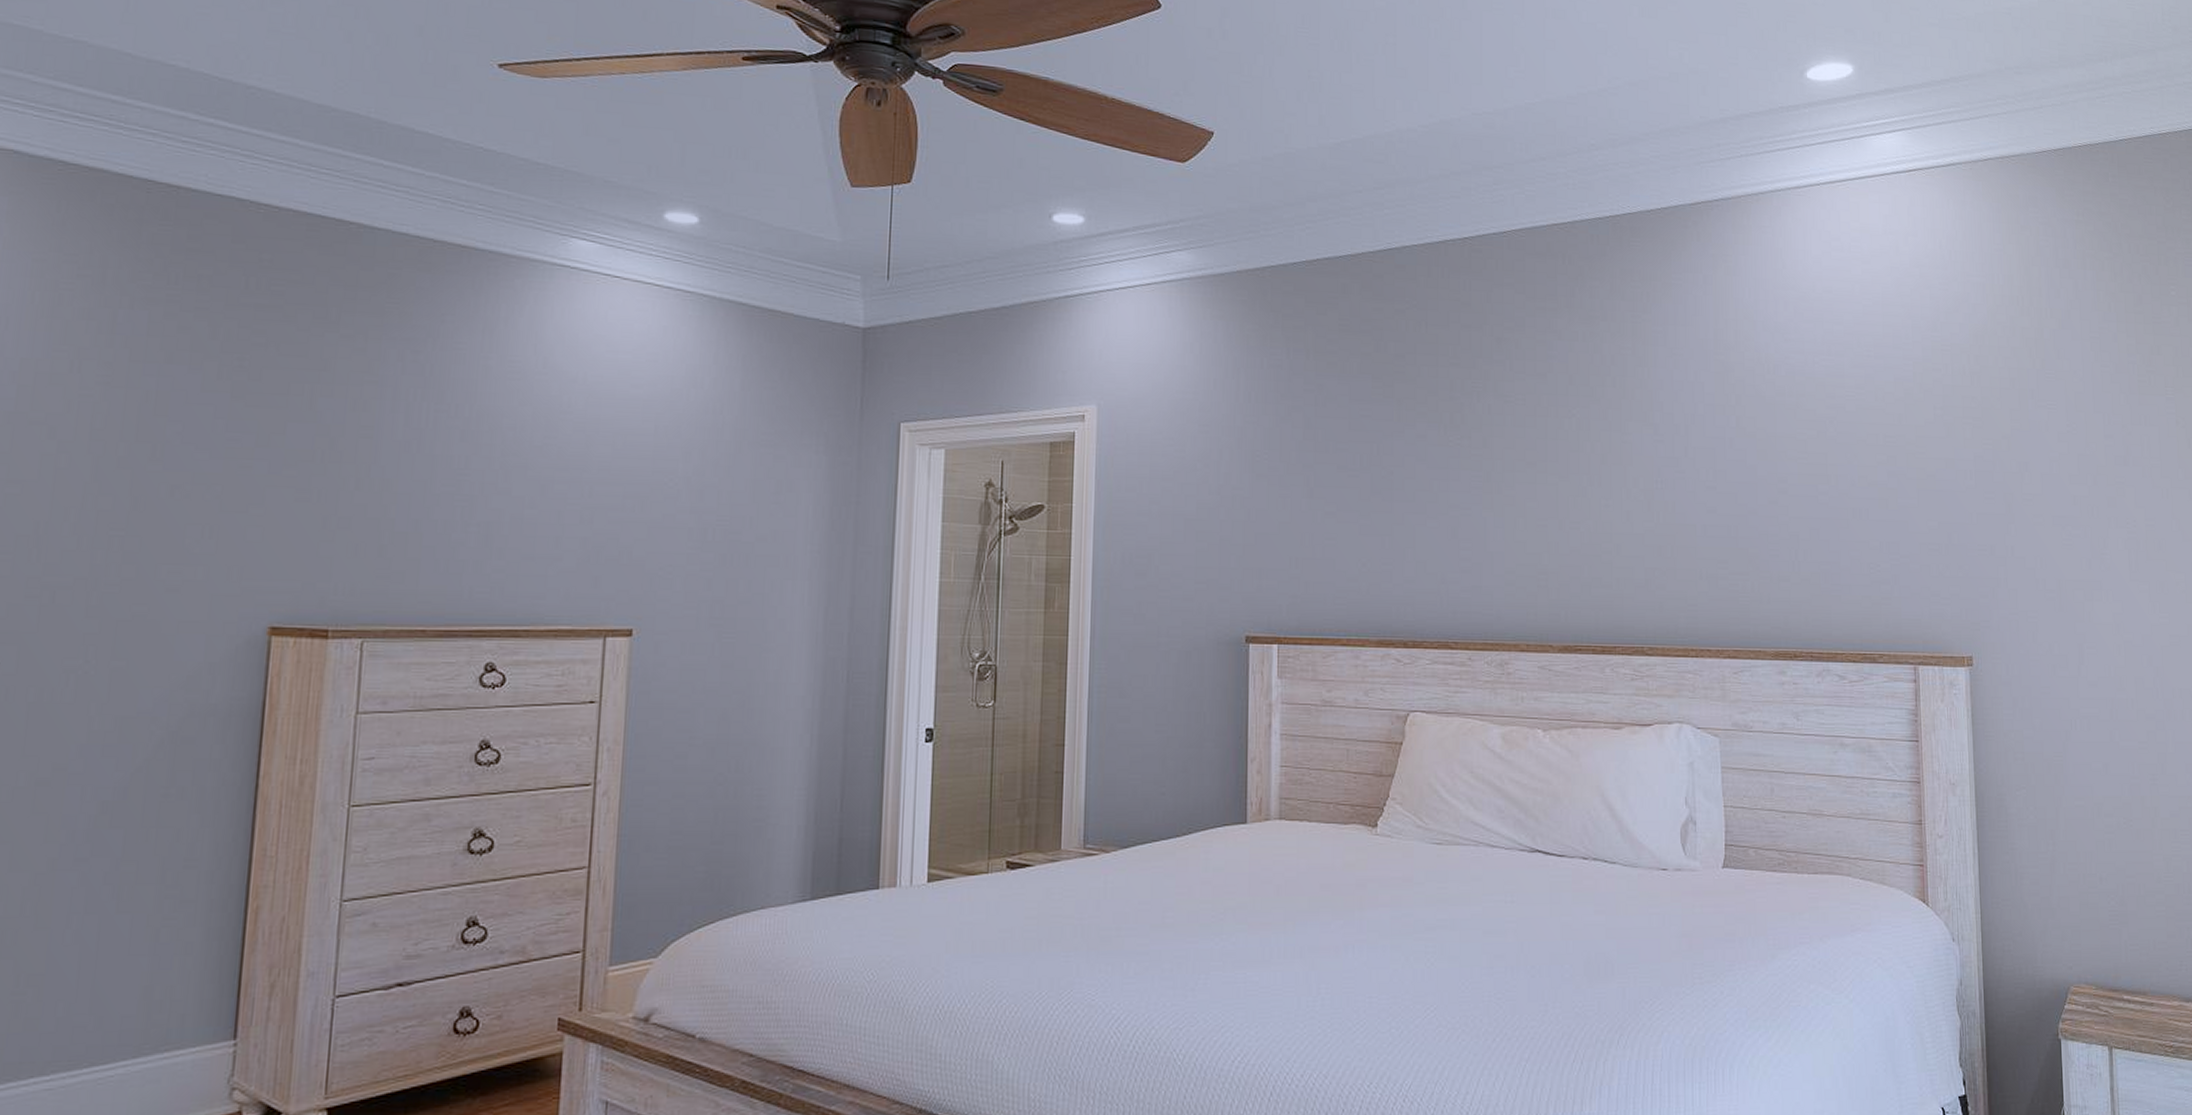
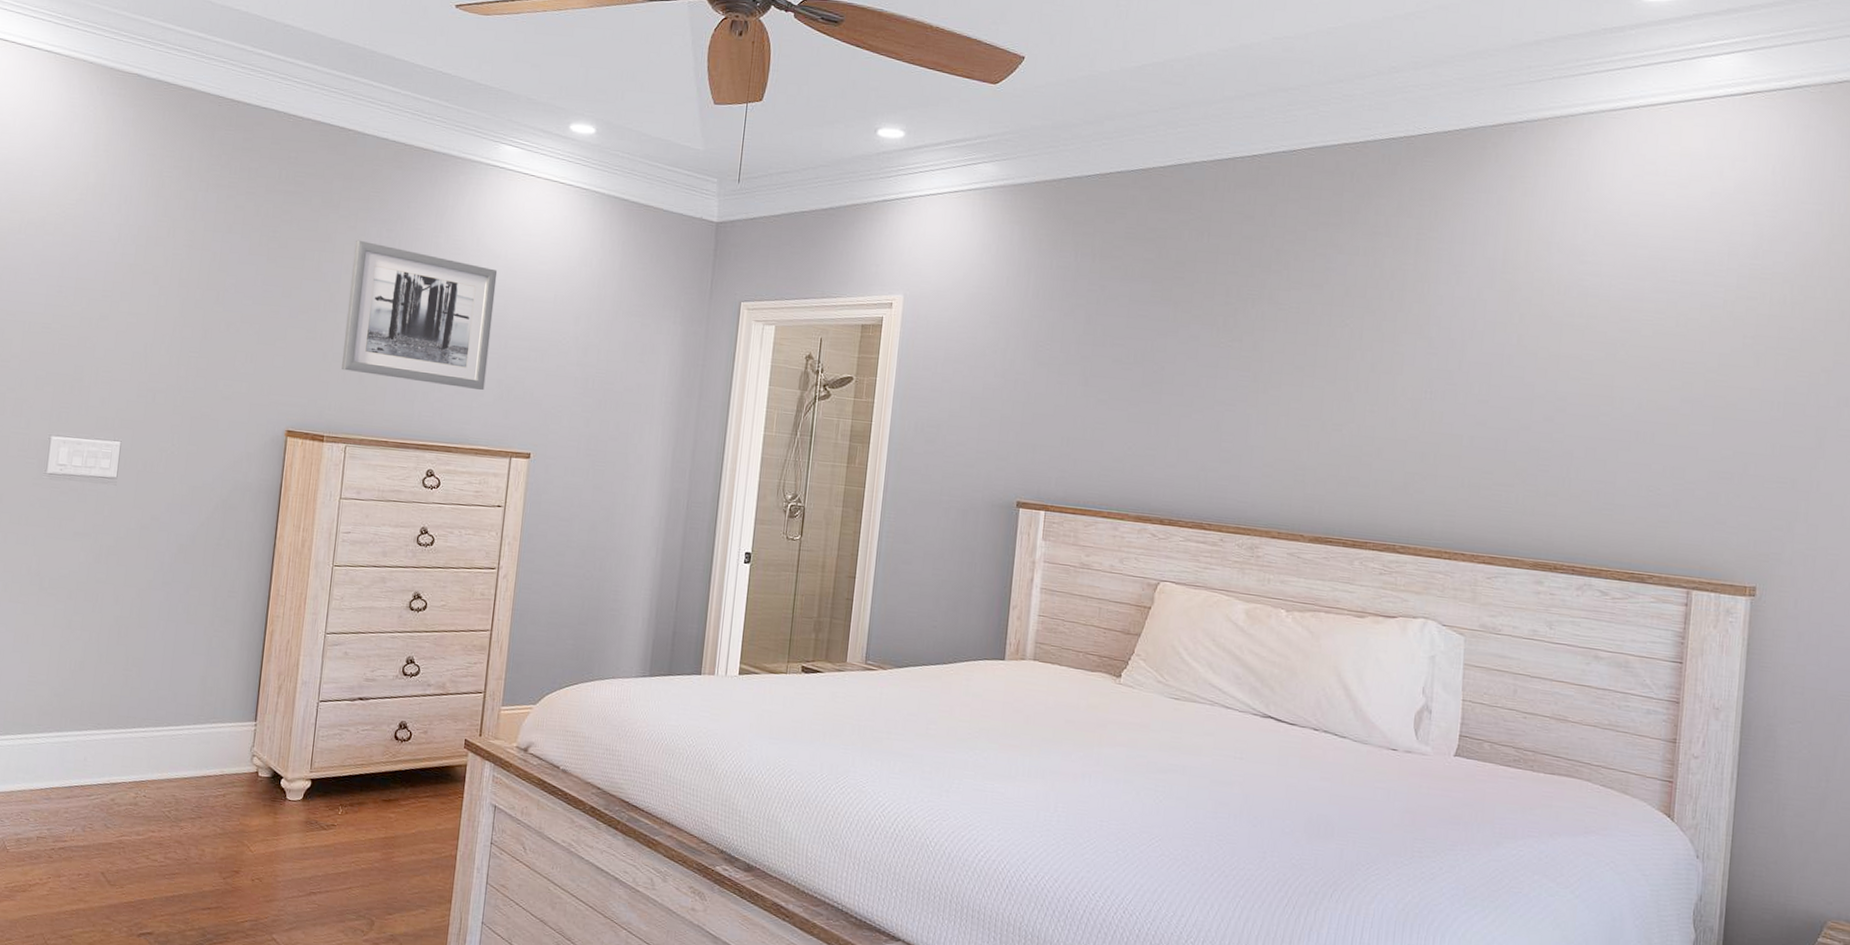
wall art: none [351,366,574,554] -> present [342,240,498,391]

